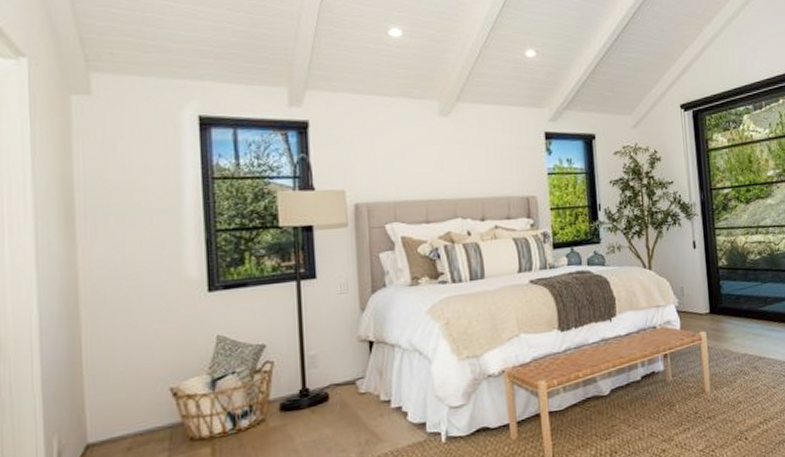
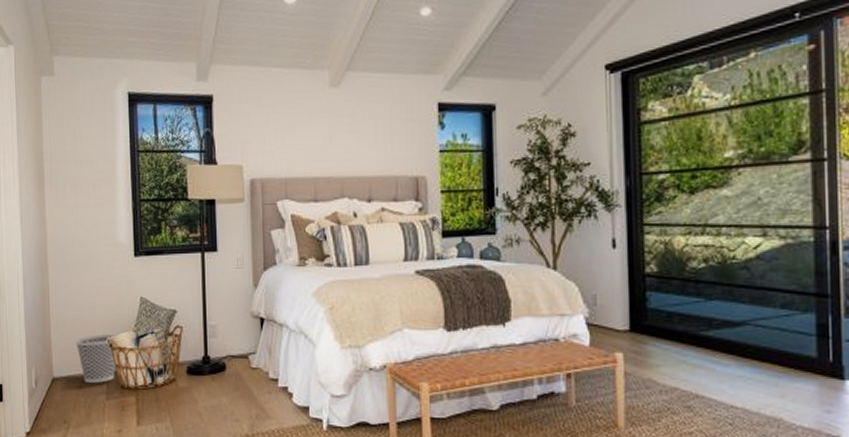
wastebasket: none [122,381,185,442] -> present [75,335,118,383]

